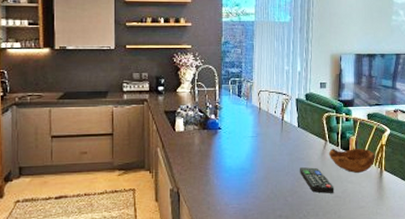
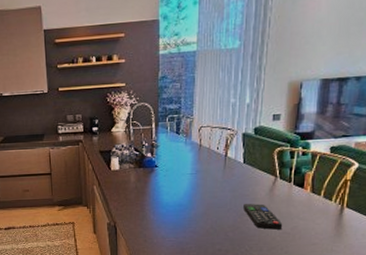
bowl: present [328,148,375,173] -> none [278,184,336,210]

